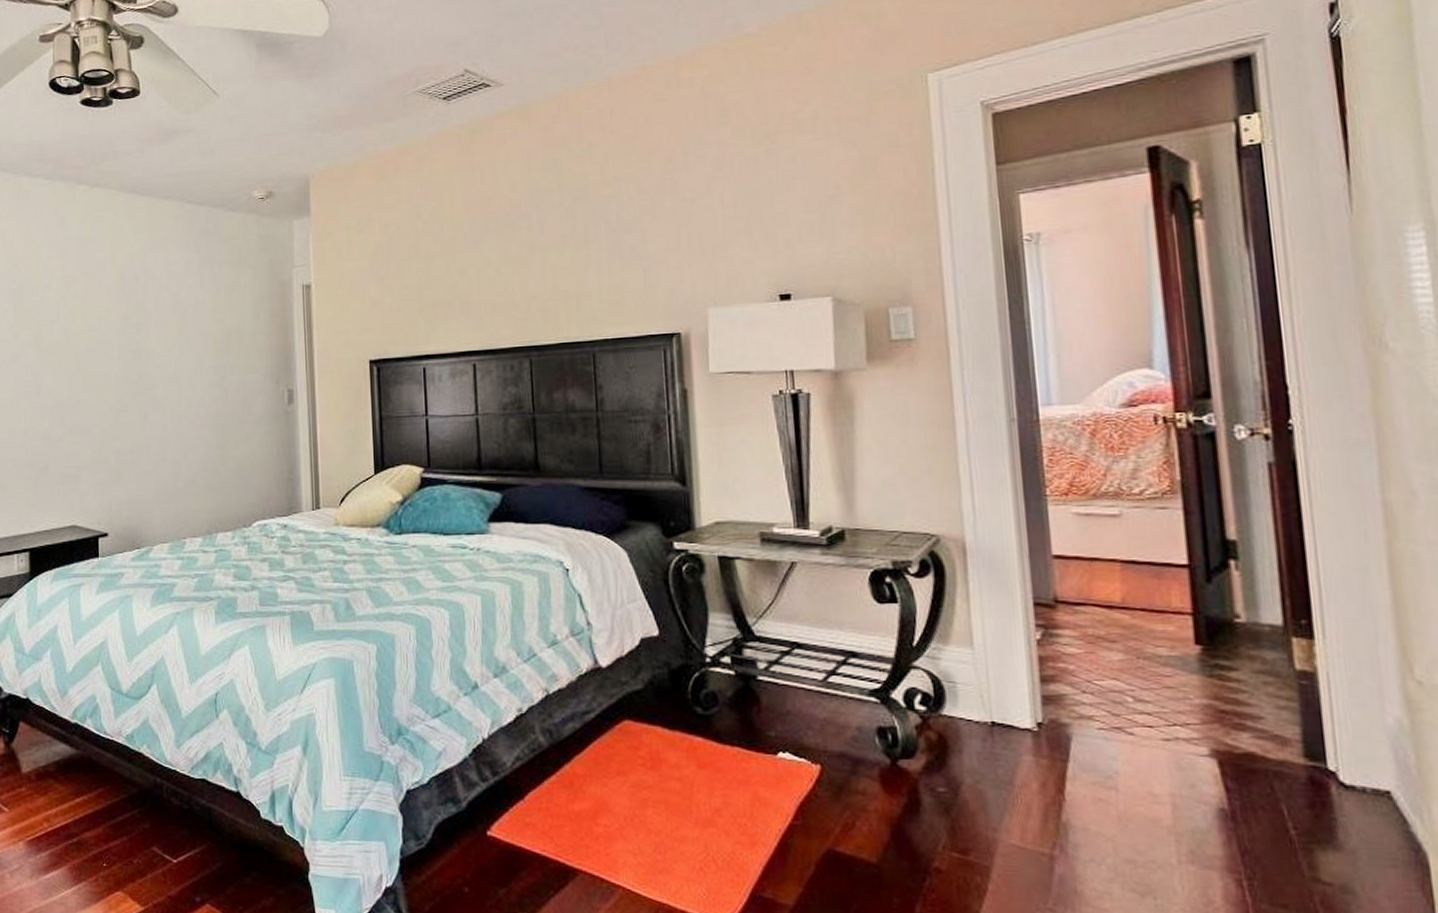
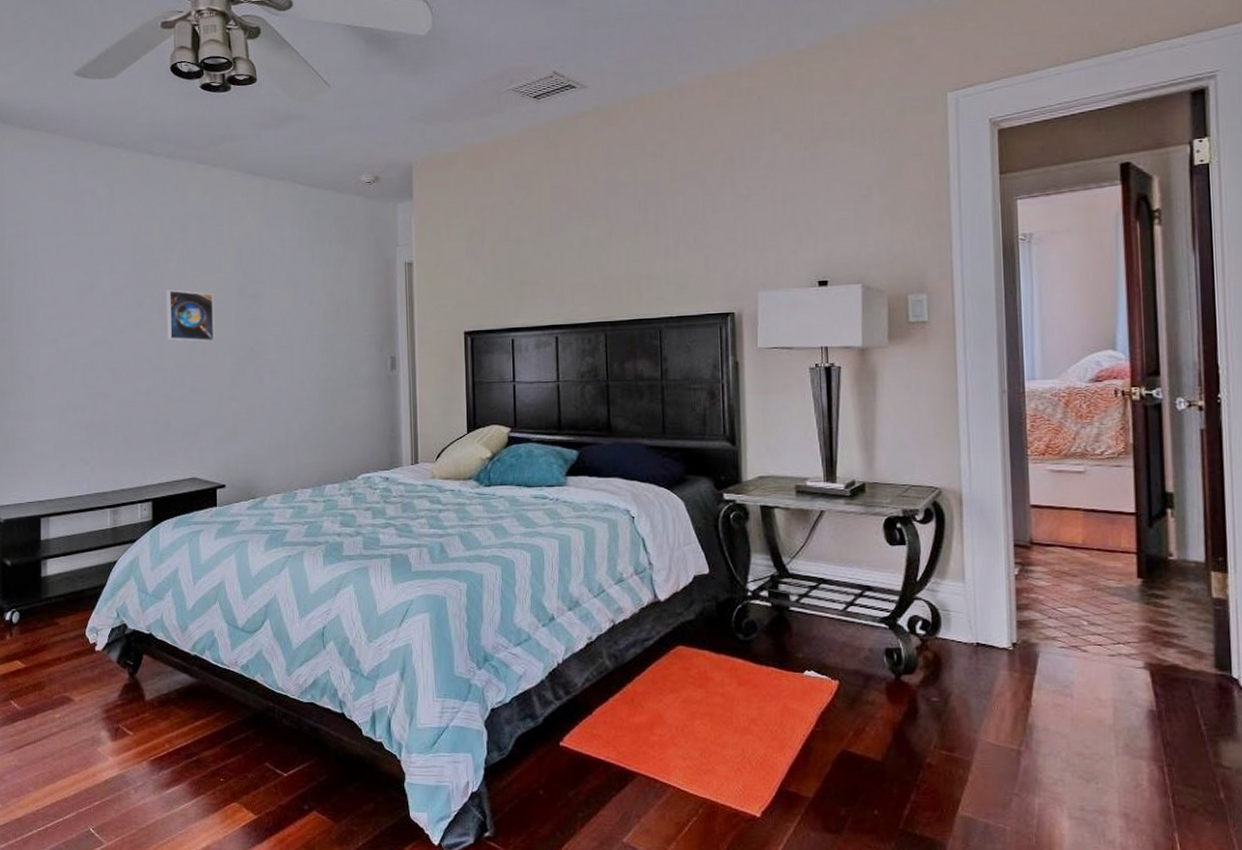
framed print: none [45,320,97,376] -> present [166,290,215,342]

